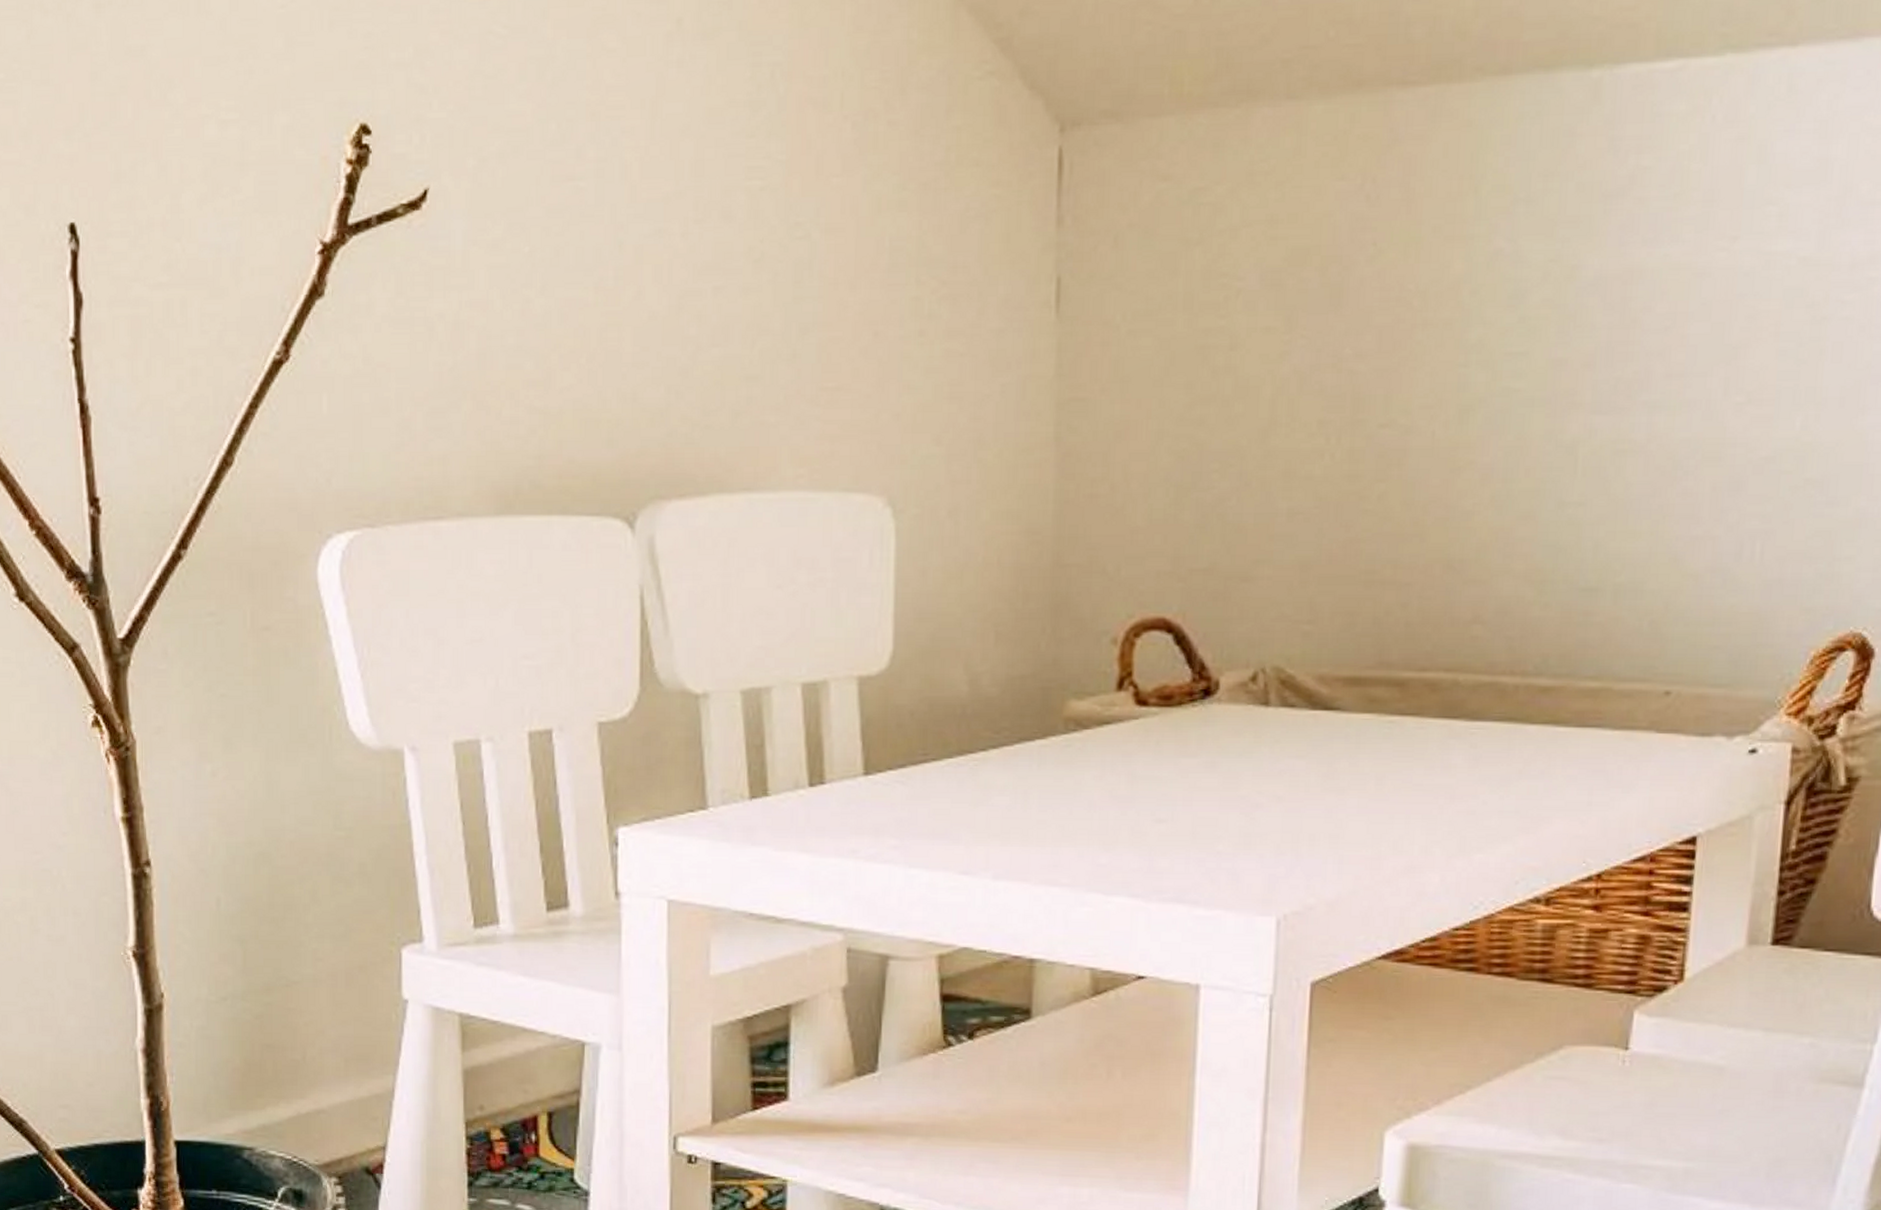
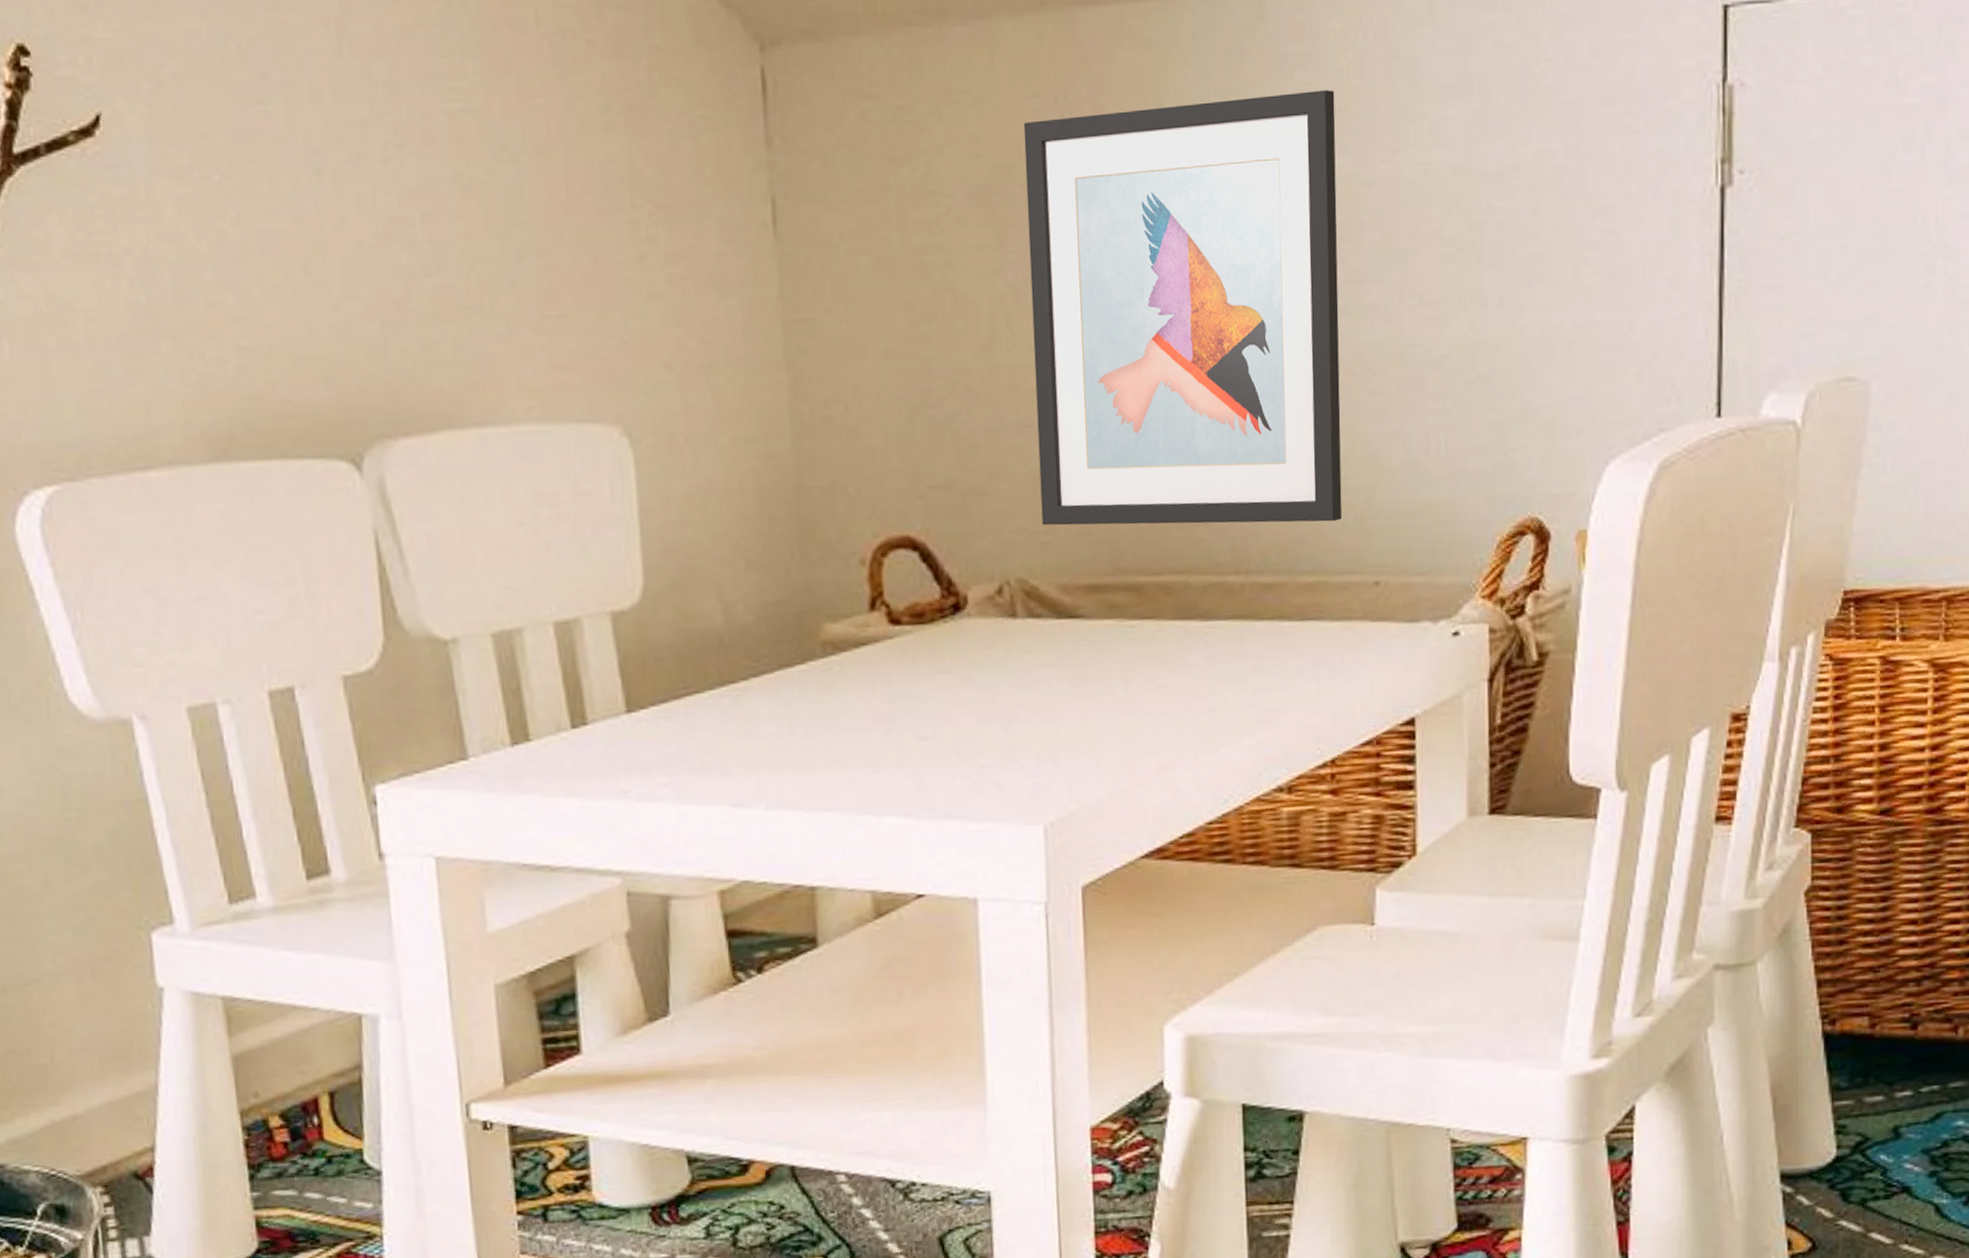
wall art: none [1305,174,1672,626] -> present [1023,90,1343,526]

